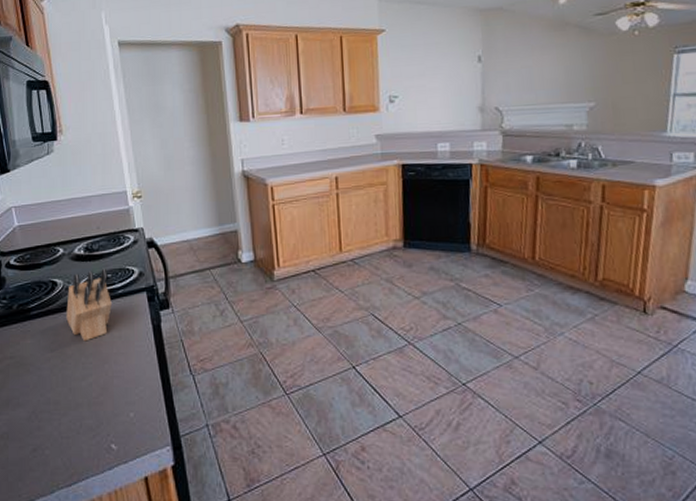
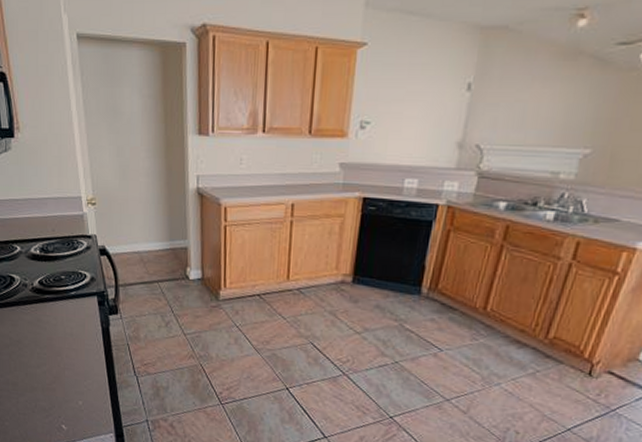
knife block: present [66,269,112,342] -> none [23,270,65,335]

